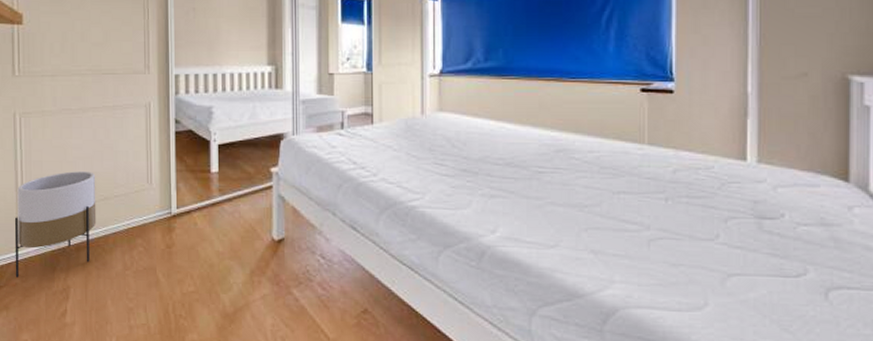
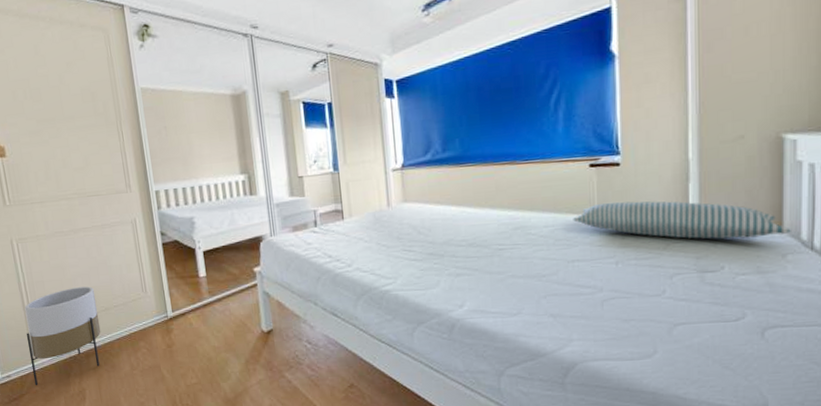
pillow: none [620,131,858,185] -> present [573,201,791,239]

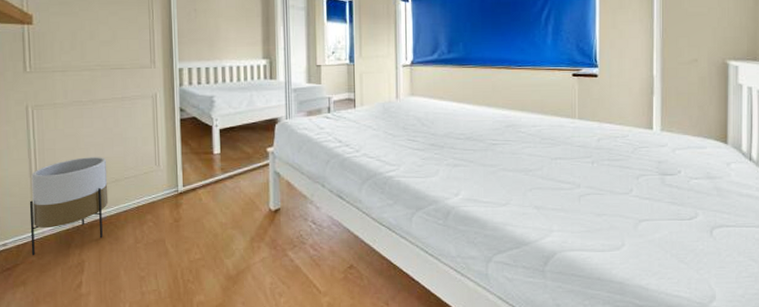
pillow: present [573,201,791,239] -> none [557,108,734,147]

